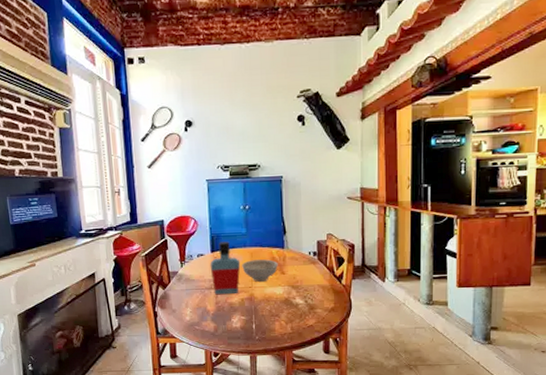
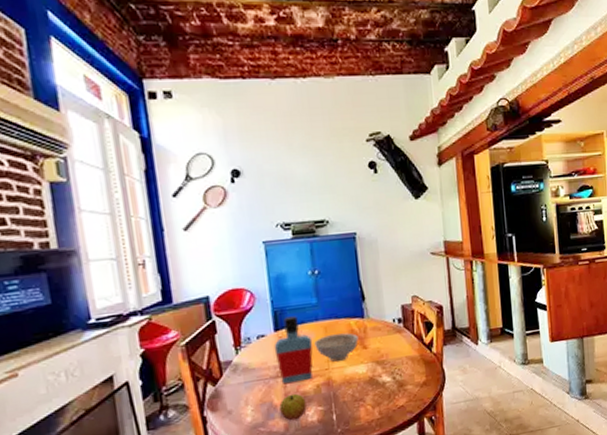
apple: none [211,303,232,324] -> present [279,393,307,421]

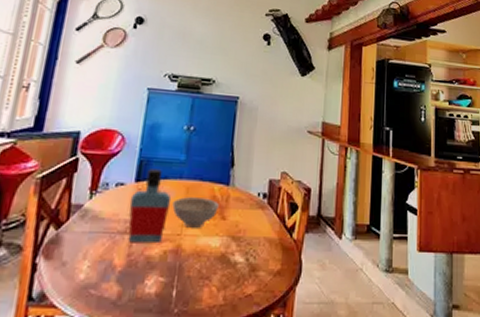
apple: present [279,393,307,421] -> none [117,256,149,288]

